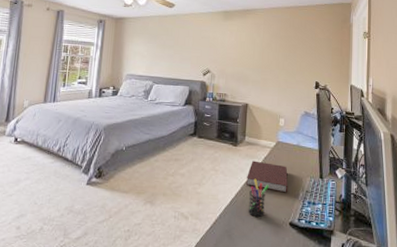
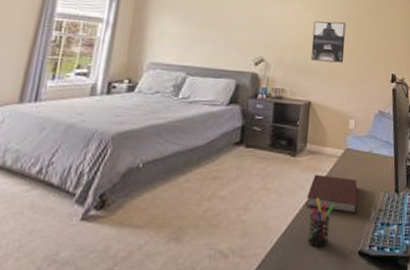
wall art: none [247,39,276,73] -> present [310,21,346,63]

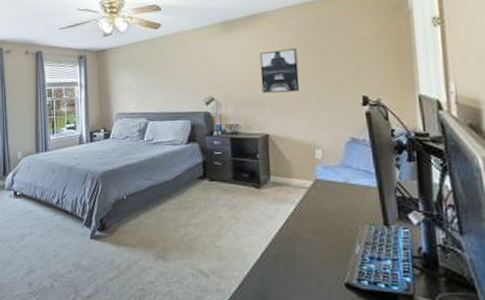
notebook: present [307,174,358,214] -> none [278,205,339,246]
pen holder: present [307,197,335,249] -> none [284,227,311,277]

